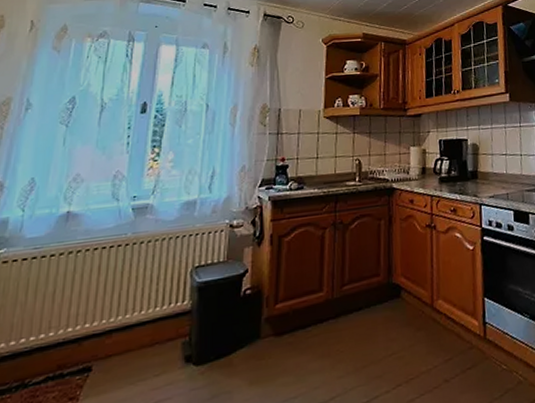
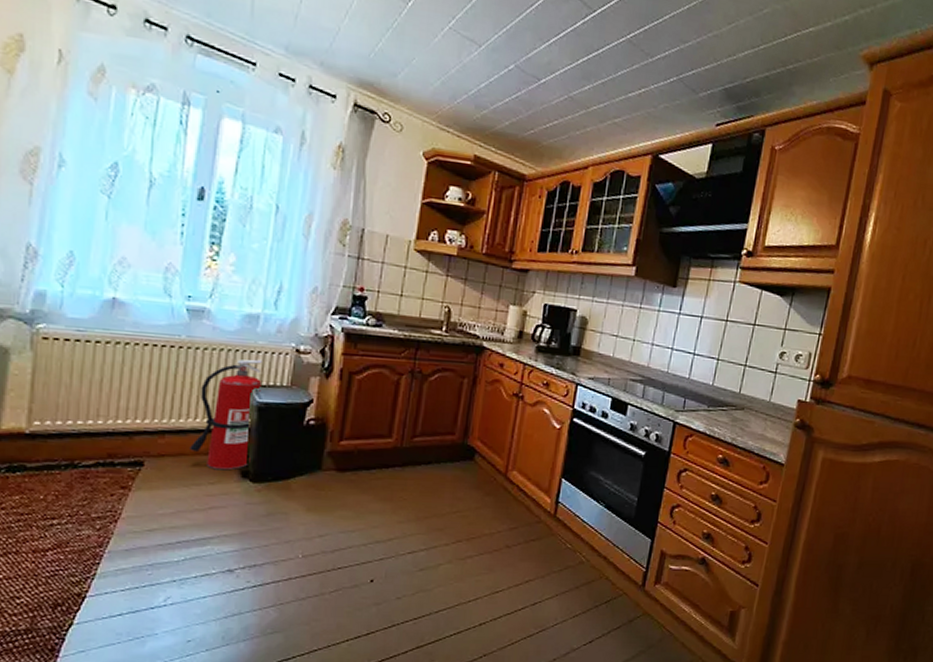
fire extinguisher: none [135,241,200,361] -> present [190,359,262,471]

